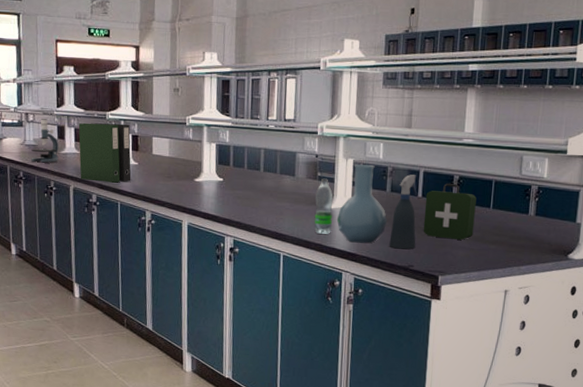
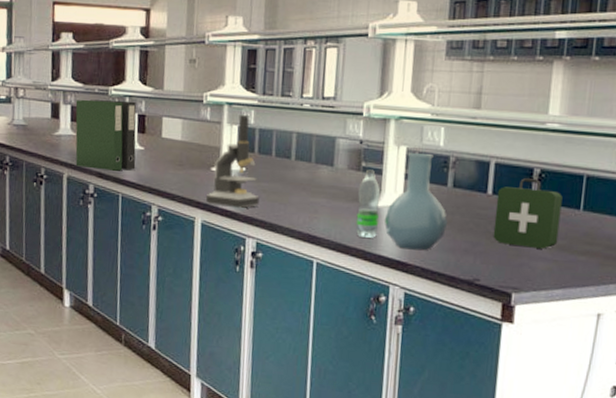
microscope: present [31,118,59,163] -> none [19,93,52,147]
microscope: none [190,135,235,213] -> present [205,115,259,209]
spray bottle: present [389,174,417,250] -> none [449,166,487,259]

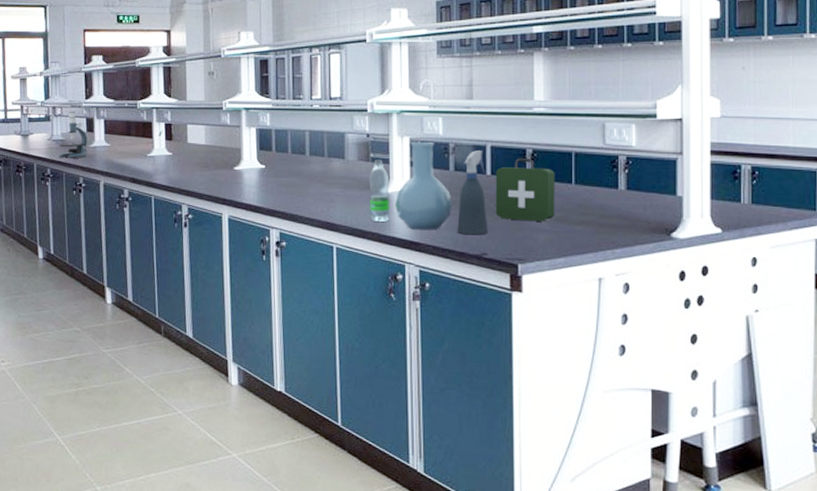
microscope: none [19,93,52,147] -> present [59,111,88,158]
binder: present [75,99,137,171] -> none [108,112,165,176]
microscope: present [205,115,259,209] -> none [230,118,280,203]
spray bottle: none [449,166,487,259] -> present [457,150,488,235]

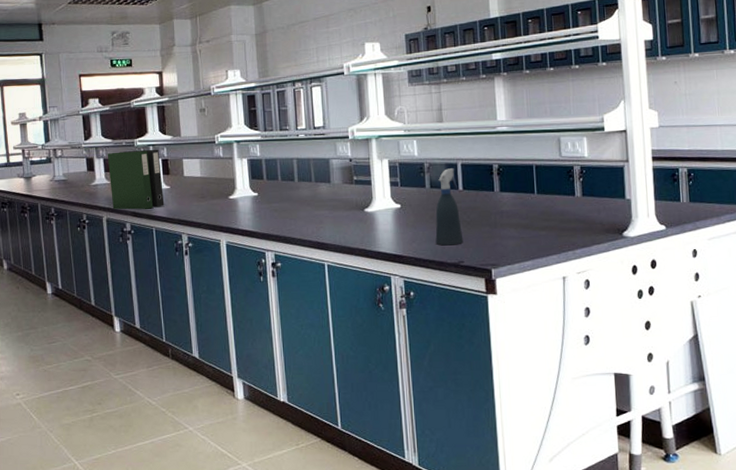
microscope: present [59,111,88,158] -> none [61,152,89,197]
binder: none [108,112,165,176] -> present [107,149,165,210]
bottle: present [368,159,390,222] -> none [353,181,374,239]
flask: present [394,141,453,230] -> none [378,162,431,244]
first-aid kit: present [495,158,555,222] -> none [466,173,521,230]

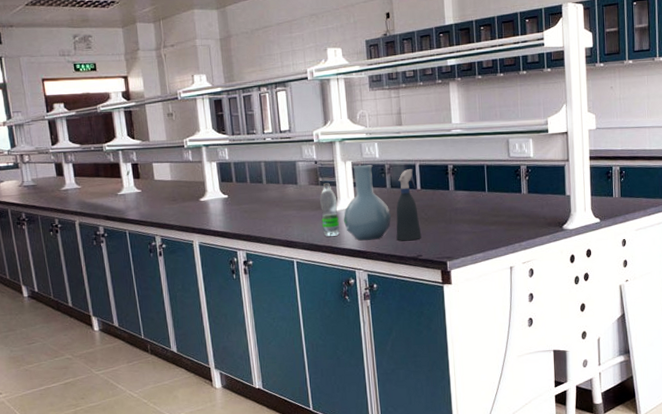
binder: present [107,149,165,210] -> none [76,153,137,214]
bottle: none [353,181,374,239] -> present [319,182,339,237]
flask: none [378,162,431,244] -> present [343,164,392,241]

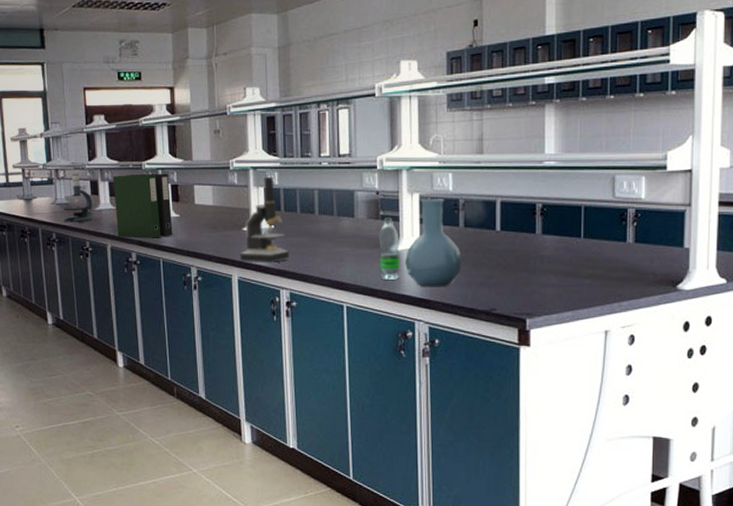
microscope: none [31,157,60,203] -> present [64,173,93,222]
binder: none [76,153,137,214] -> present [112,173,173,238]
microscope: none [199,153,243,229] -> present [239,177,289,263]
spray bottle: present [396,169,422,241] -> none [466,206,498,291]

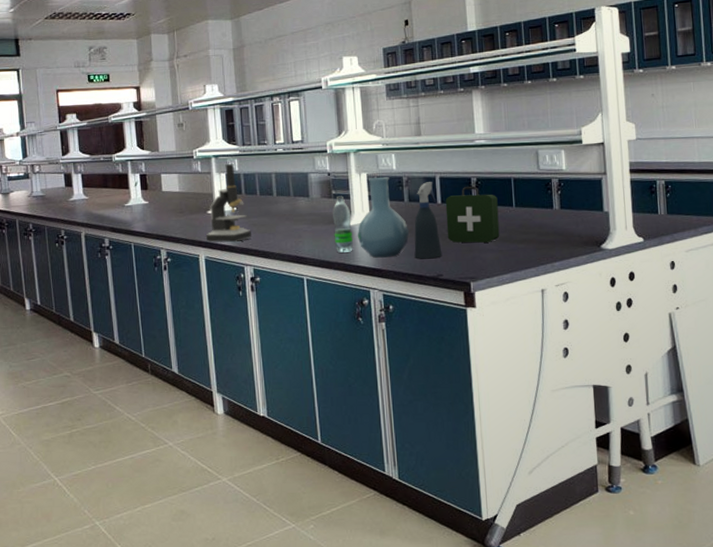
microscope: present [64,173,93,222] -> none [39,167,68,213]
binder: present [112,173,173,238] -> none [85,164,143,226]
spray bottle: none [466,206,498,291] -> present [414,182,442,259]
first-aid kit: none [504,213,564,276] -> present [445,186,500,243]

